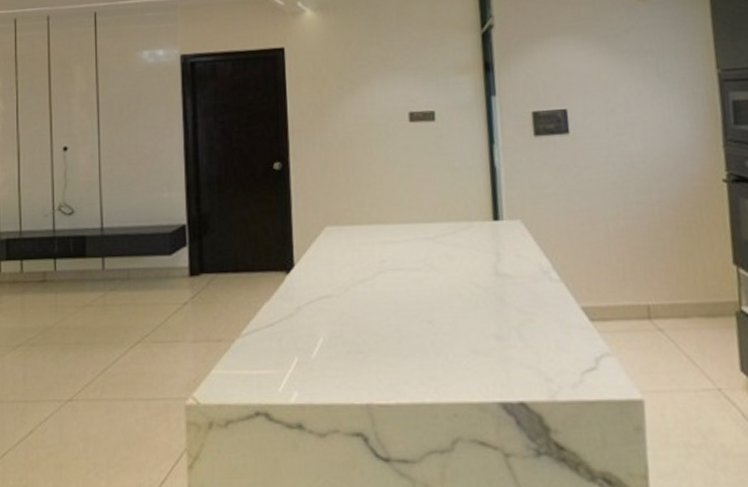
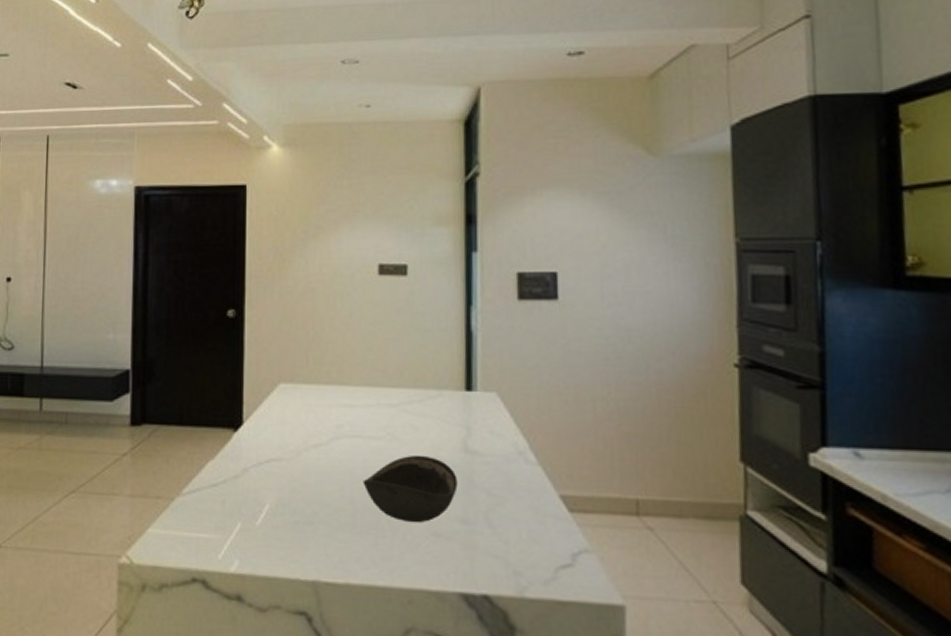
bowl: none [406,281,492,343] -> present [363,455,458,523]

